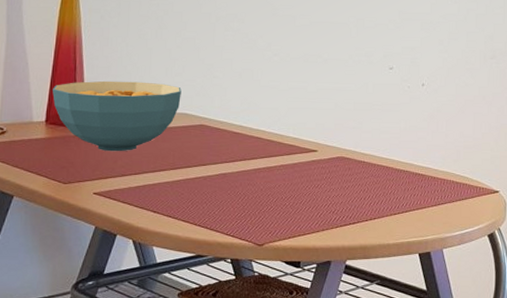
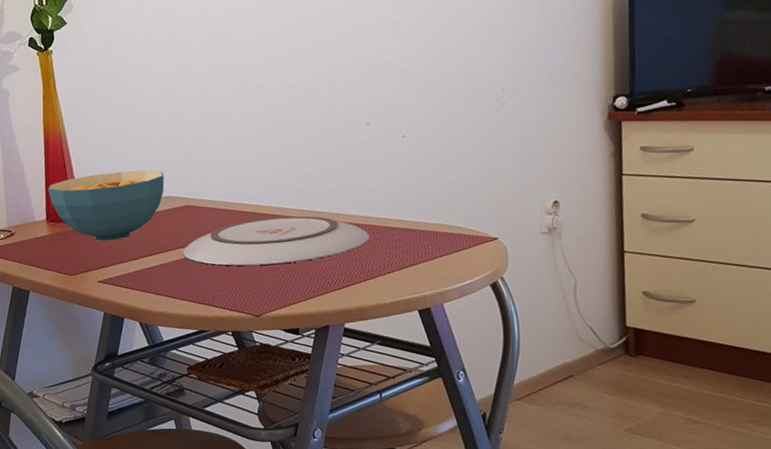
plate: none [190,146,380,194] -> present [182,215,369,266]

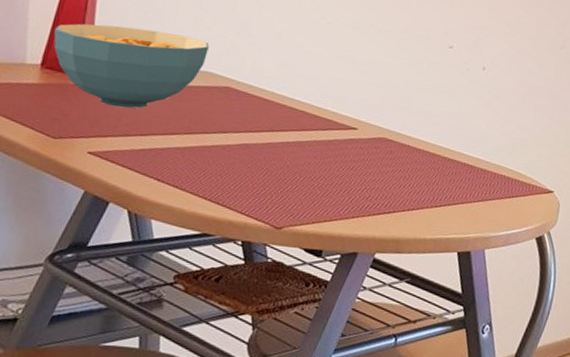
plate: present [182,215,369,266] -> none [206,118,425,177]

